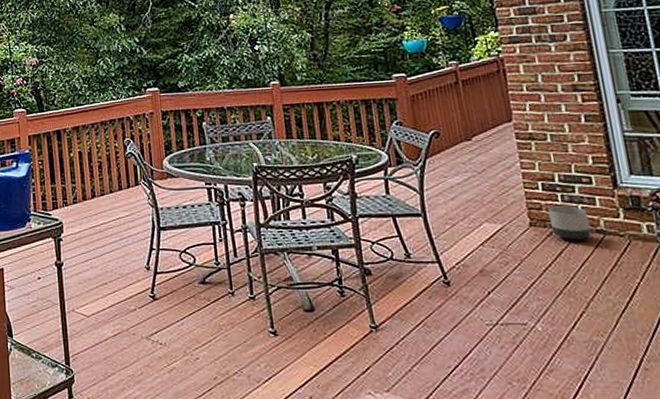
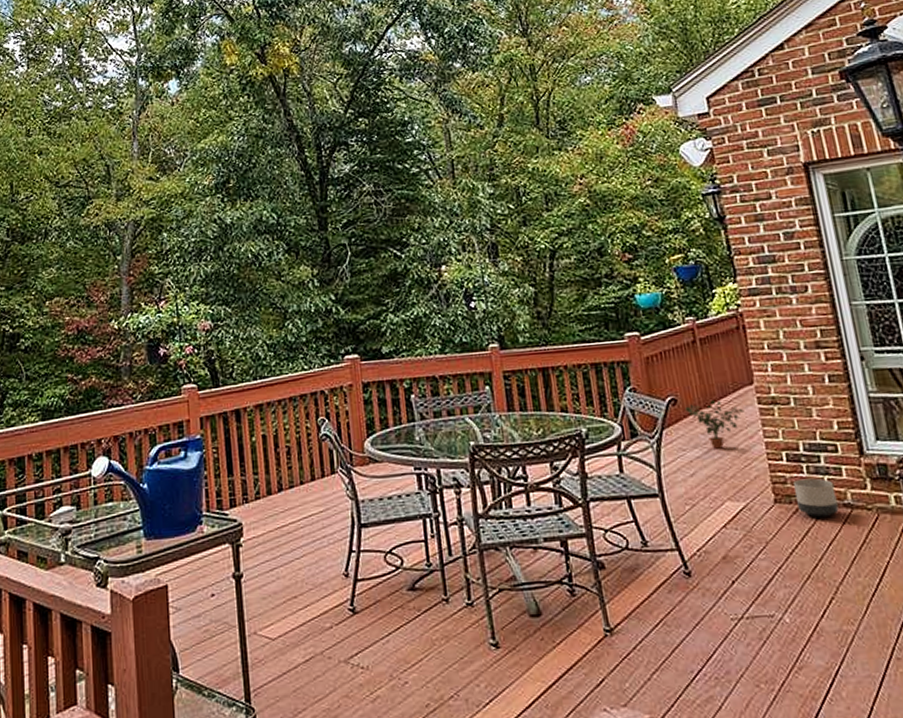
potted plant: none [447,134,503,177] -> present [685,399,745,449]

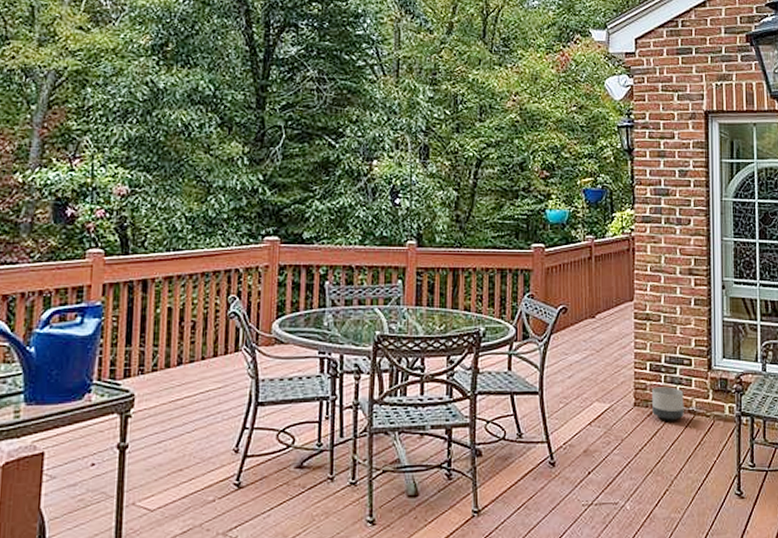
potted plant: present [685,399,745,449] -> none [573,311,622,355]

